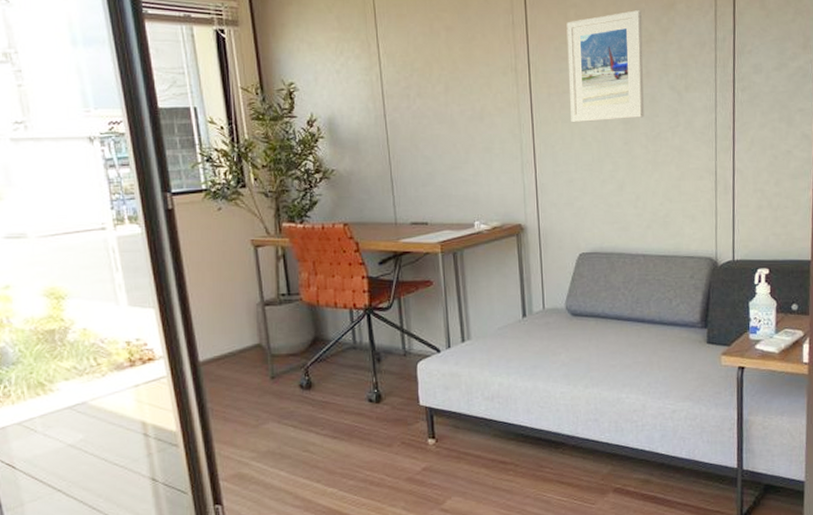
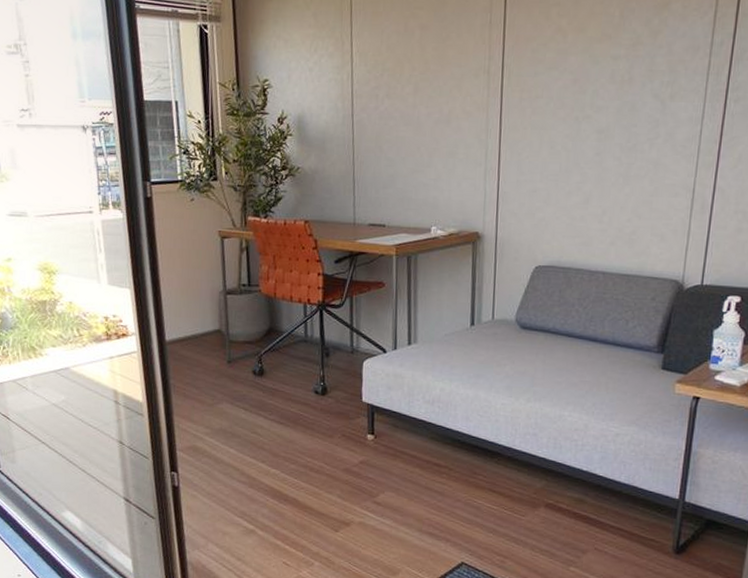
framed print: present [566,10,644,123] -> none [541,10,631,130]

